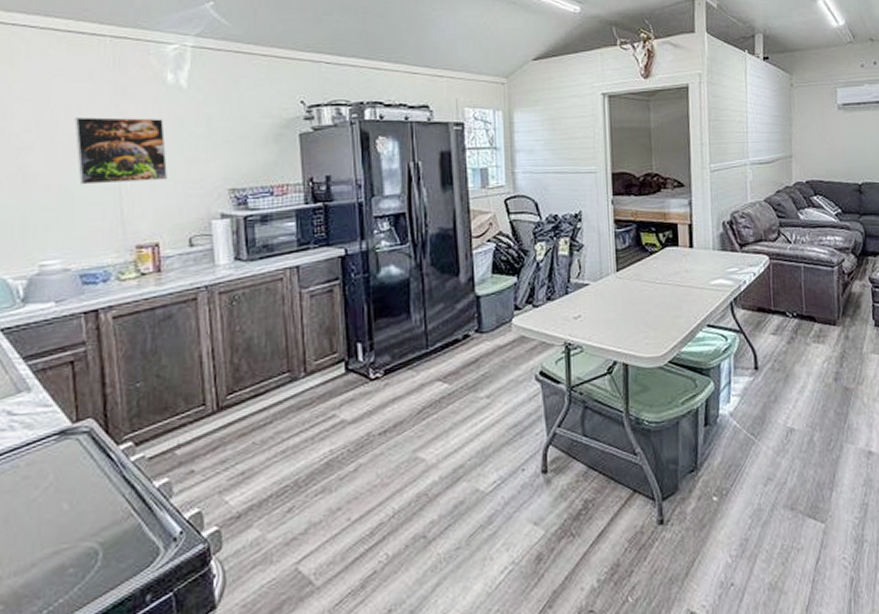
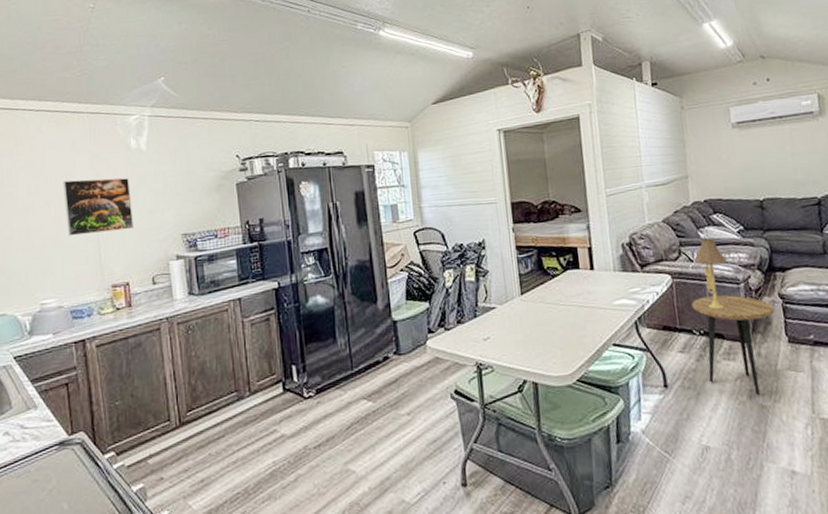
side table: none [787,278,864,378] -> present [692,295,774,396]
table lamp: none [791,218,823,292] -> present [693,237,727,310]

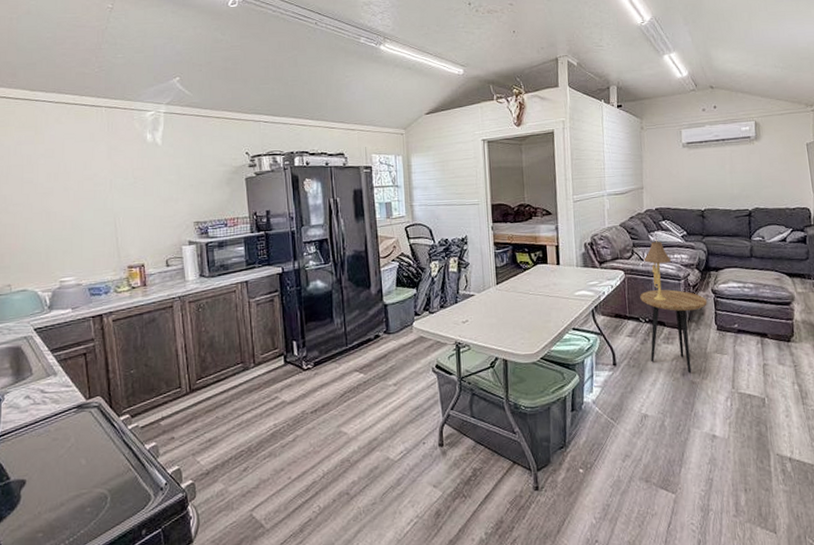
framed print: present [63,178,133,236] -> none [81,168,149,221]

